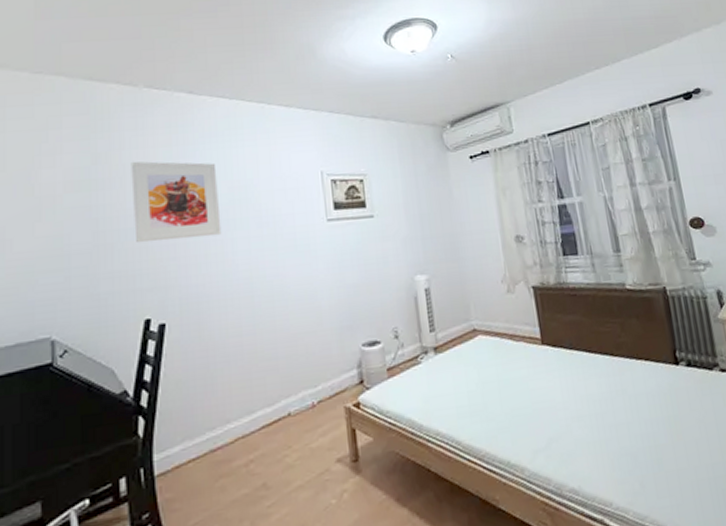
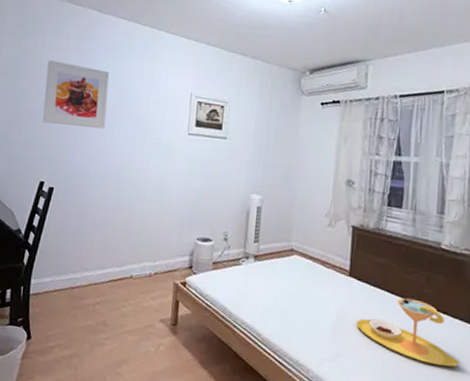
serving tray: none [561,352,675,422] -> present [356,298,460,367]

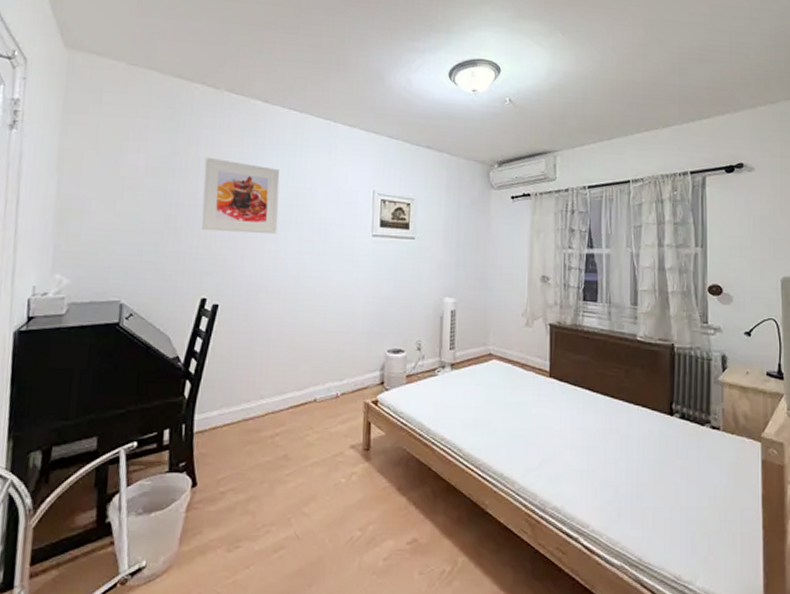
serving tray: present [356,298,460,367] -> none [559,394,662,462]

